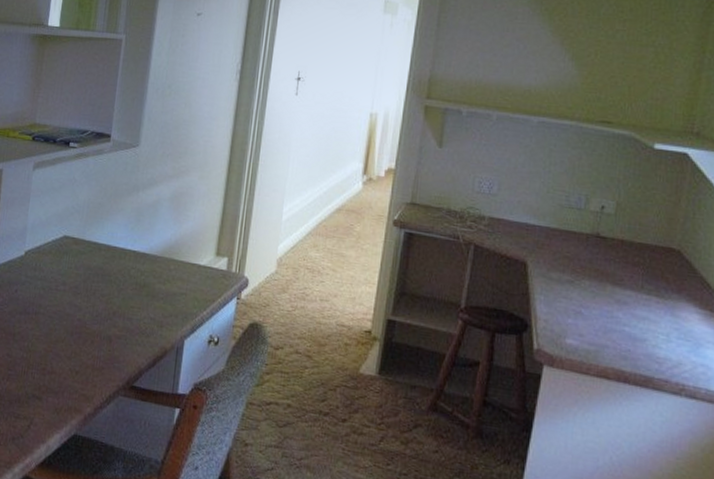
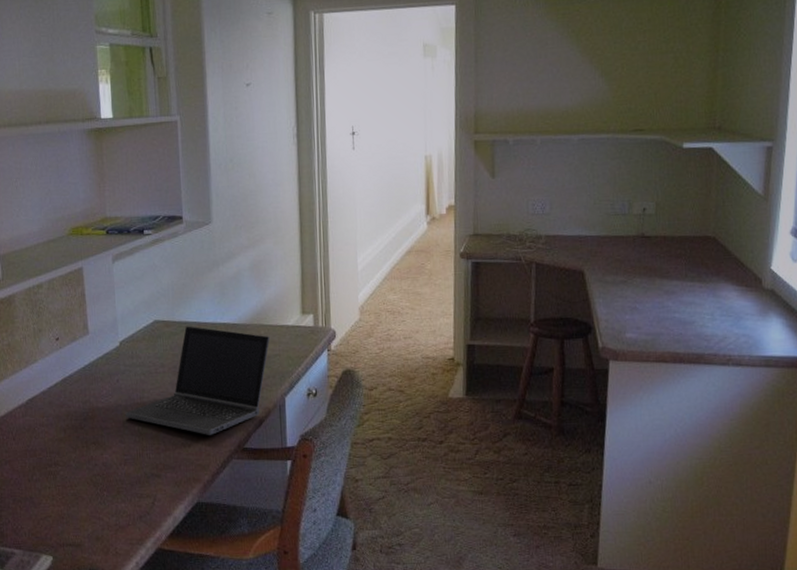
laptop computer: none [17,247,180,366] -> present [126,326,270,435]

